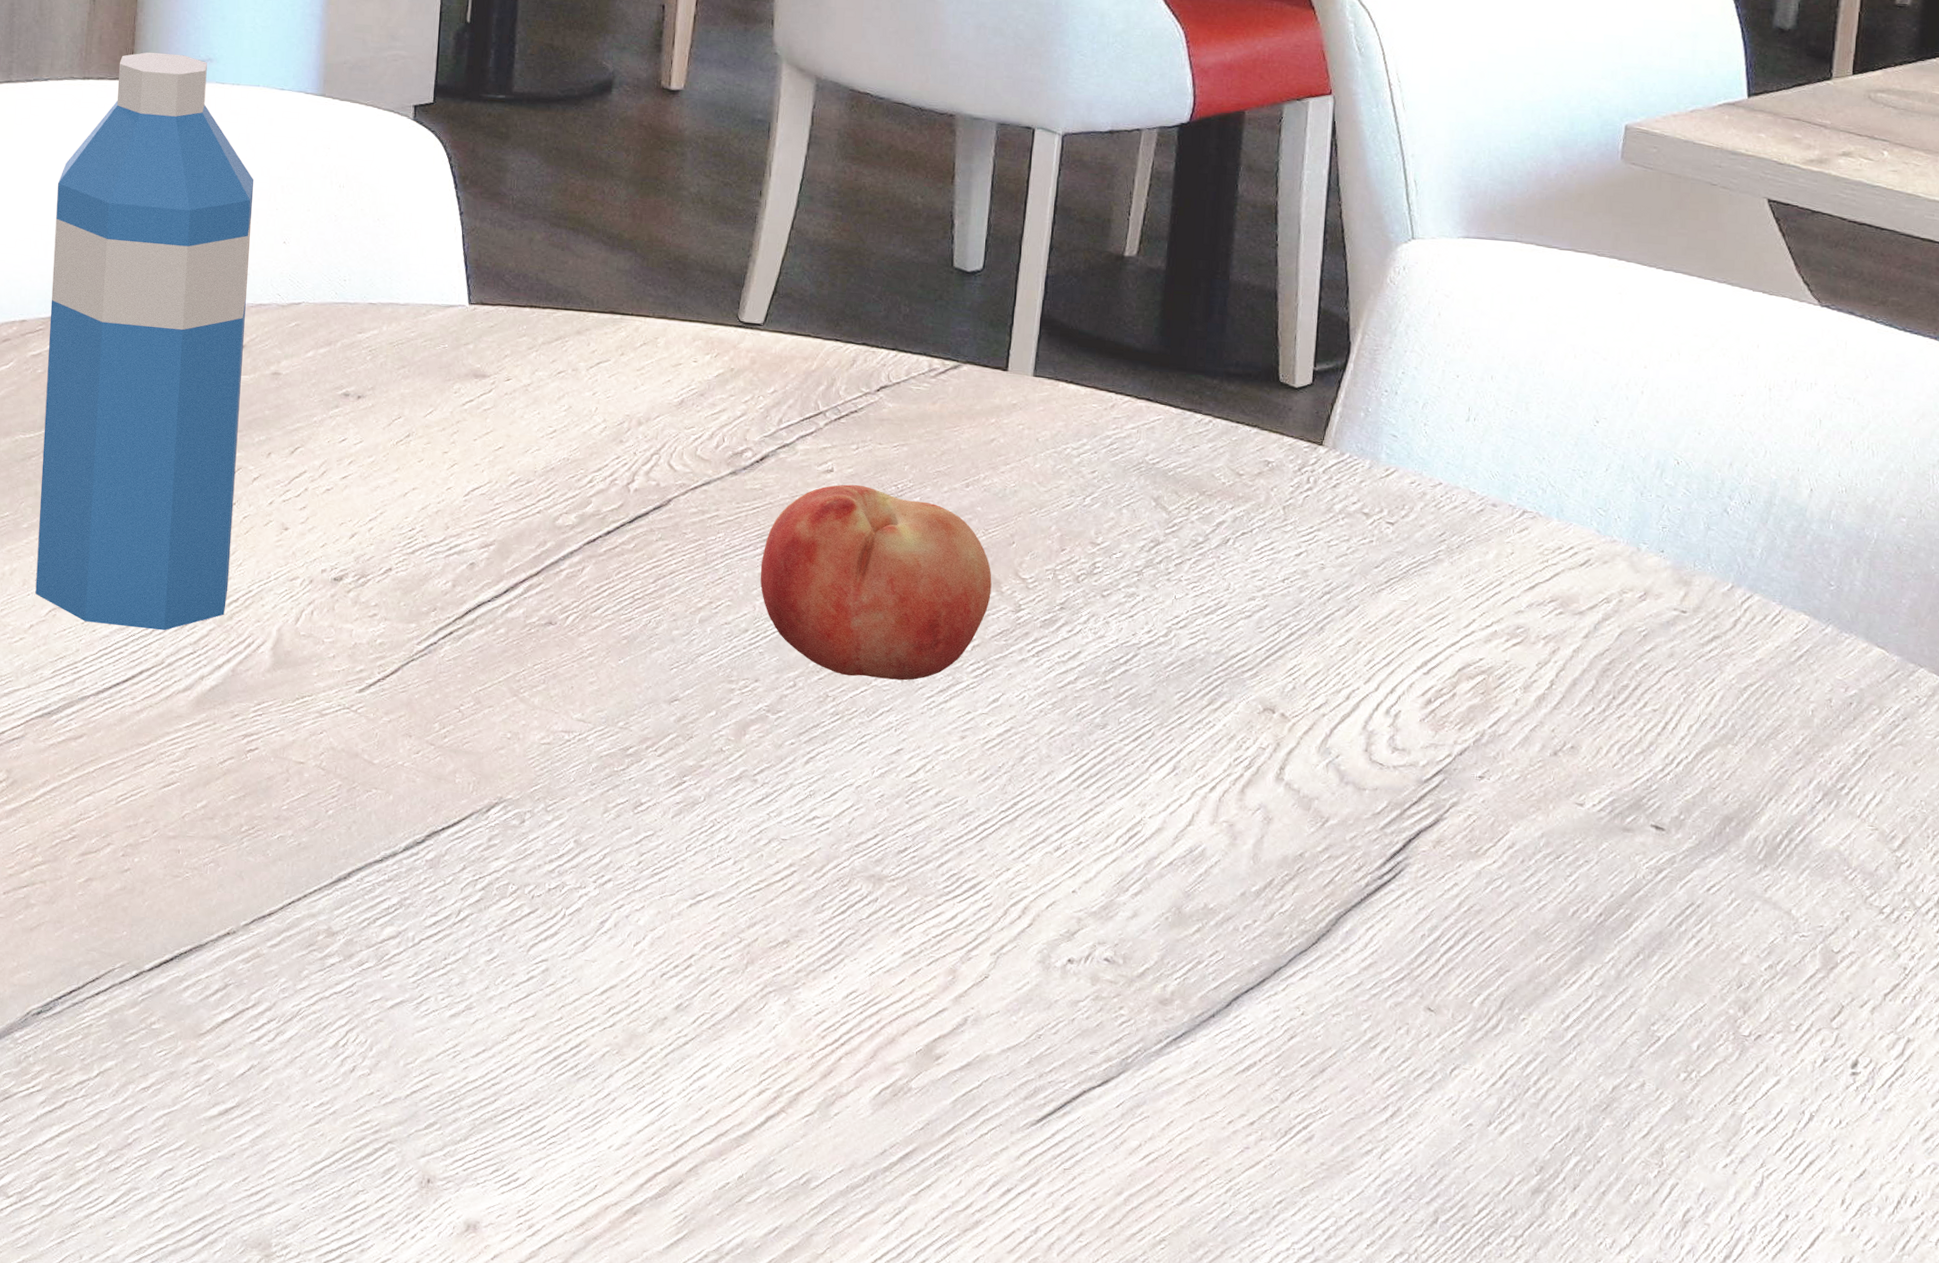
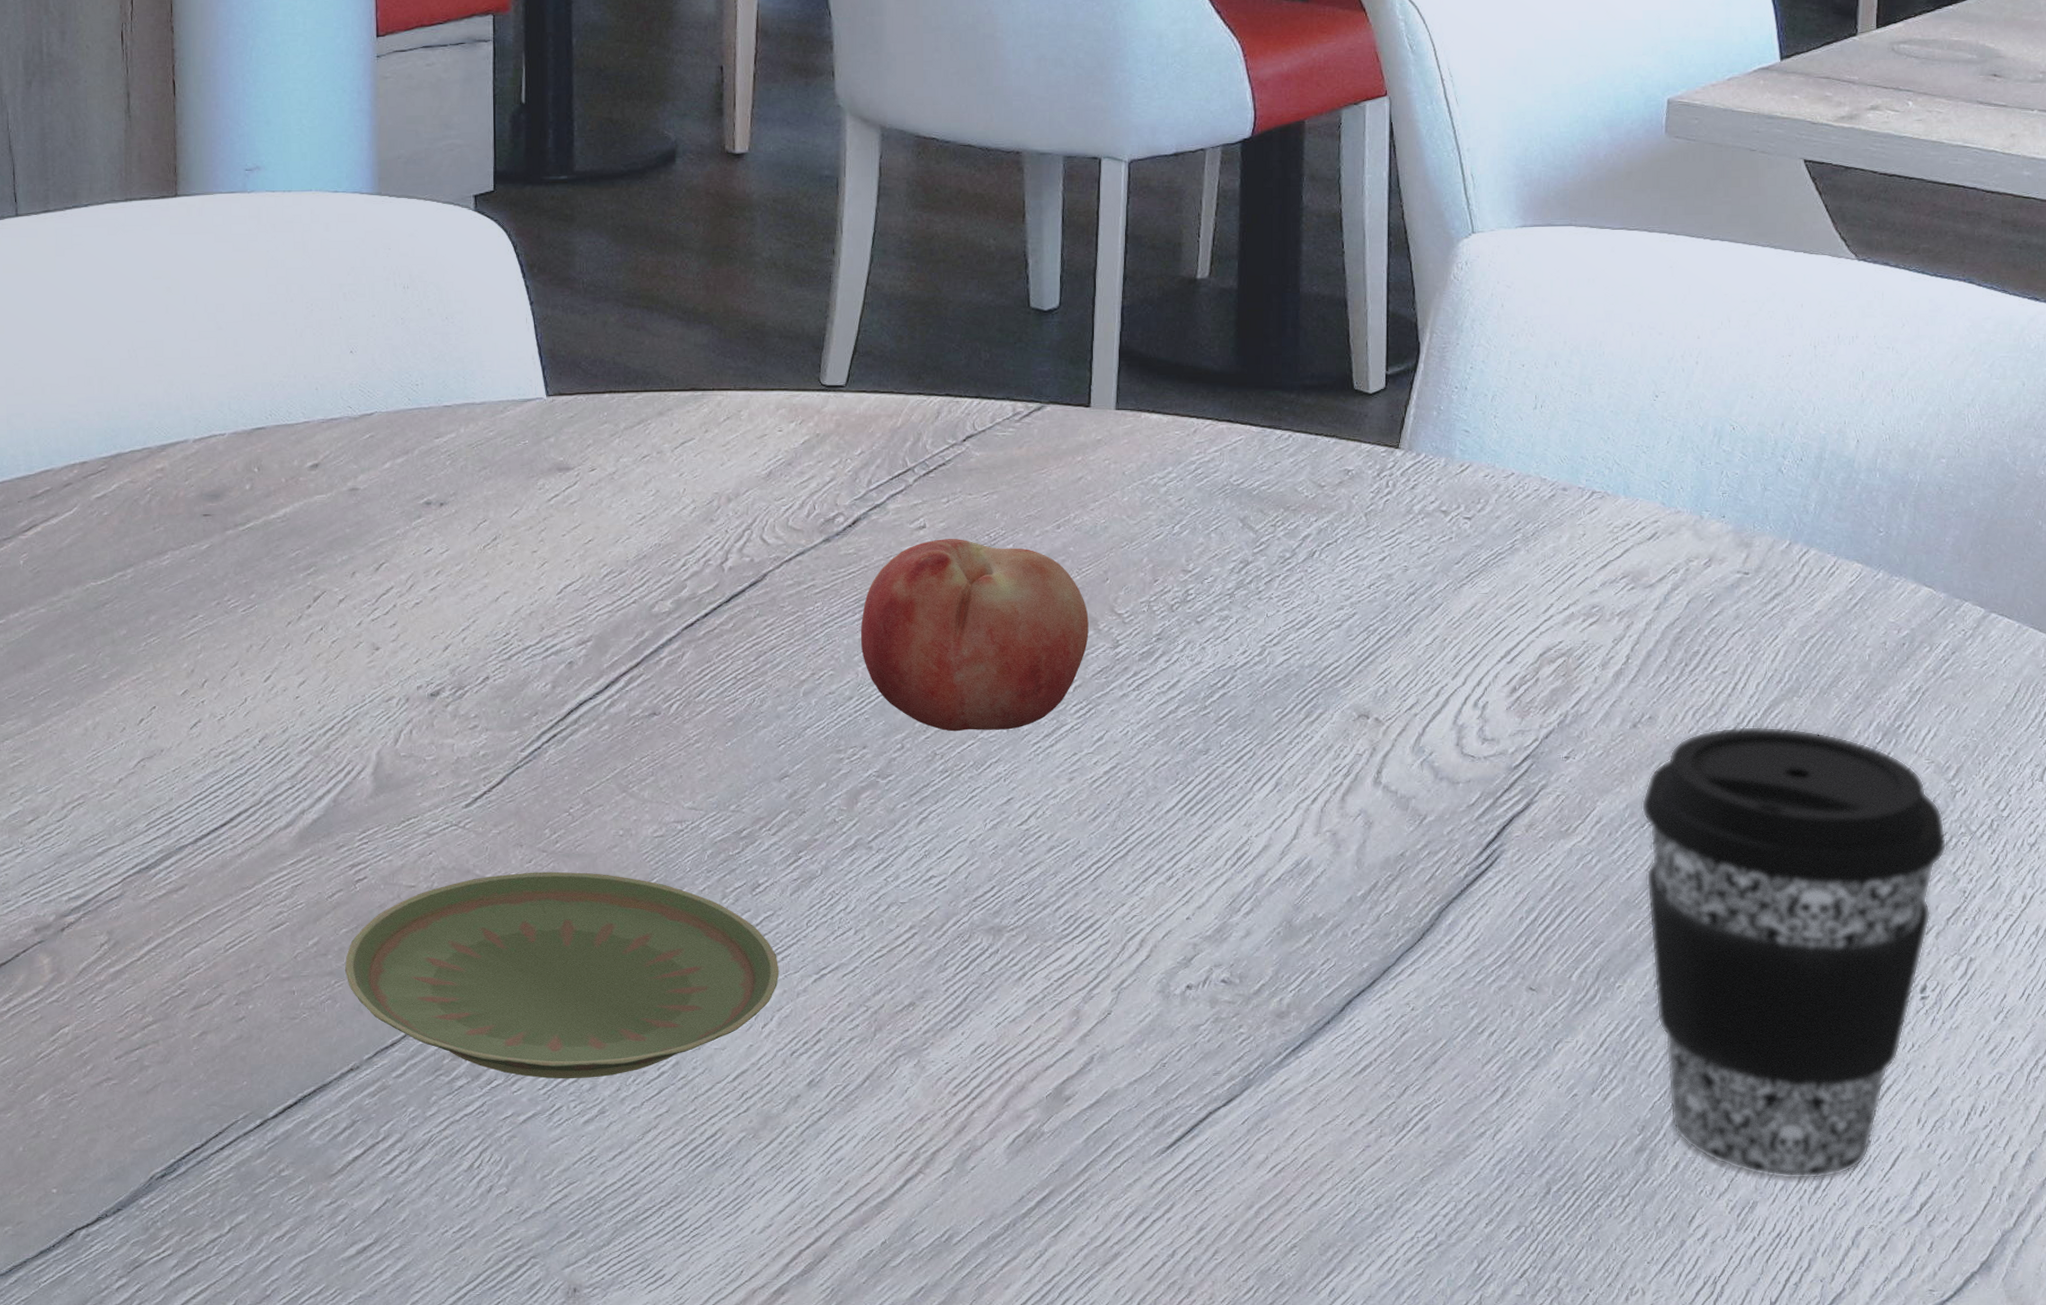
water bottle: present [35,52,254,631] -> none [108,165,323,769]
plate: none [229,762,656,974] -> present [344,871,780,1079]
coffee cup: none [1557,767,1889,1249] -> present [1641,726,1947,1180]

